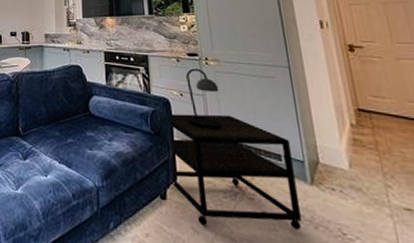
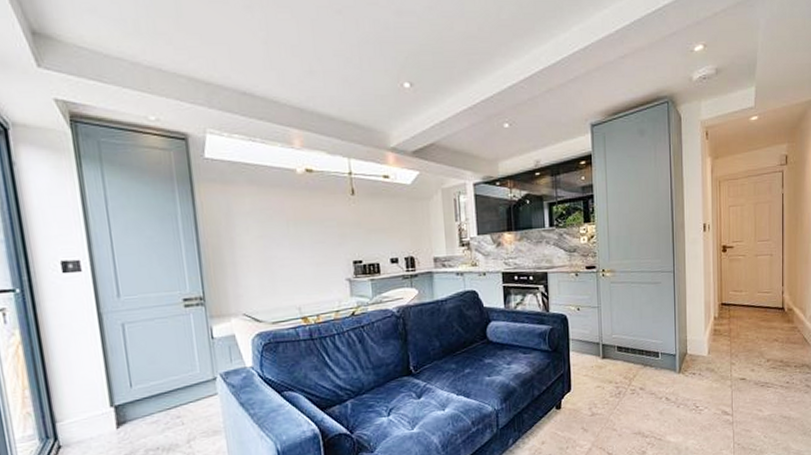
side table: present [169,113,303,231] -> none [565,323,669,424]
table lamp: present [186,68,222,130] -> none [583,281,613,340]

